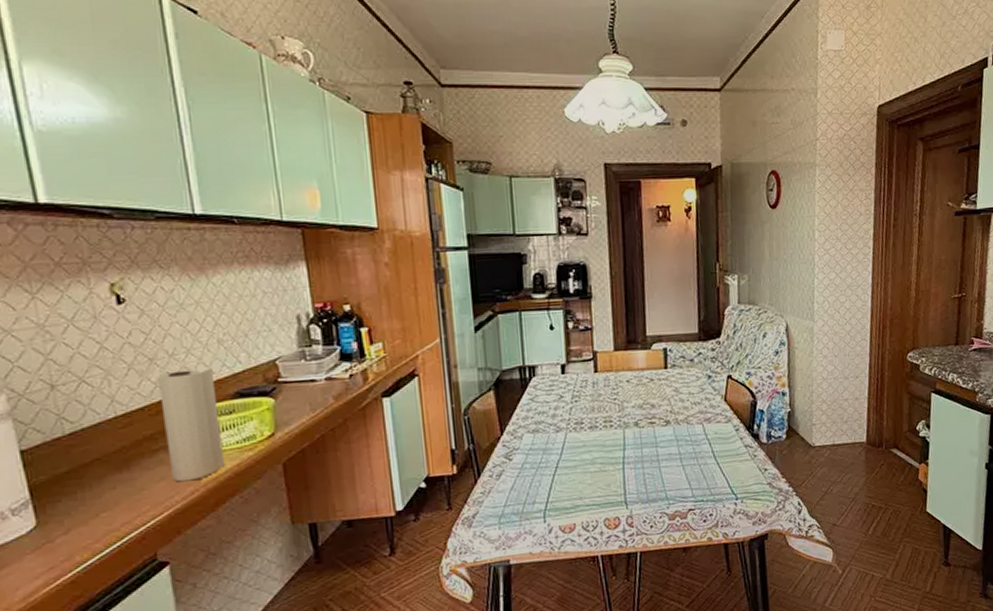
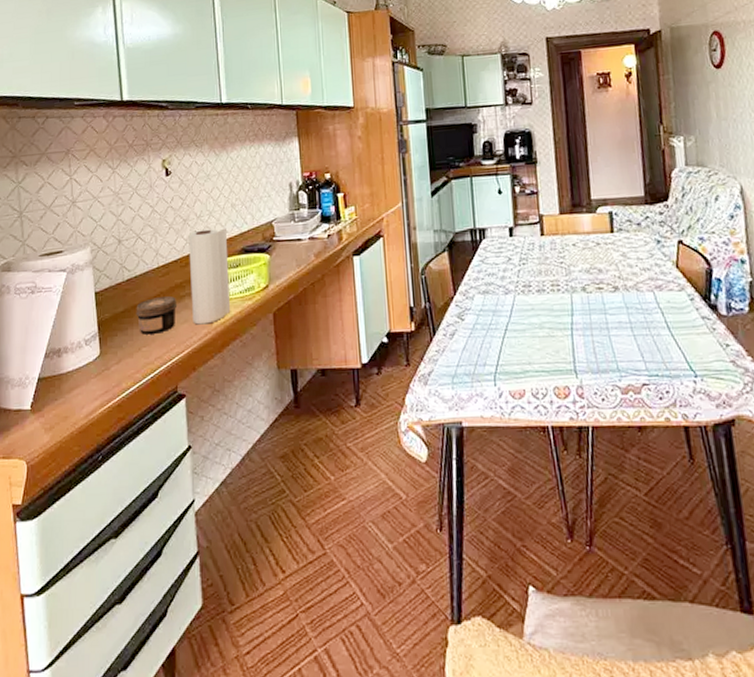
jar: none [86,451,149,498] -> present [136,296,178,335]

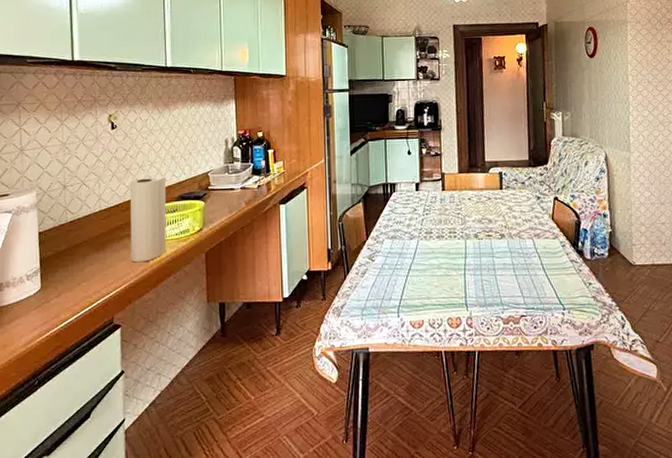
jar: present [136,296,178,335] -> none [77,237,117,271]

